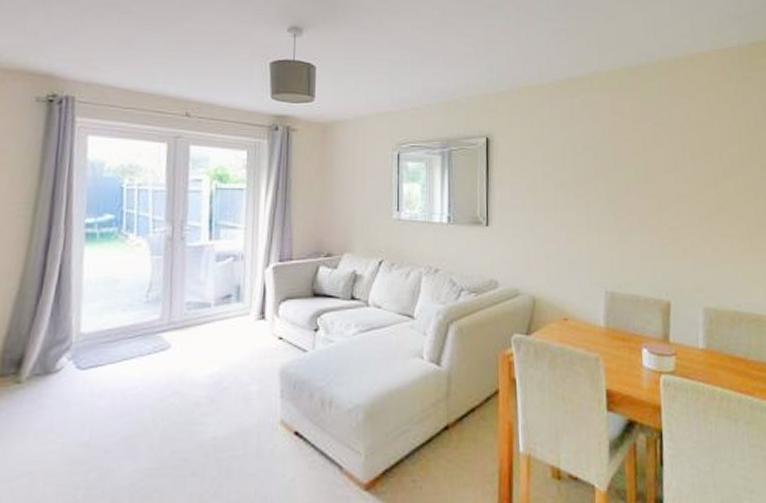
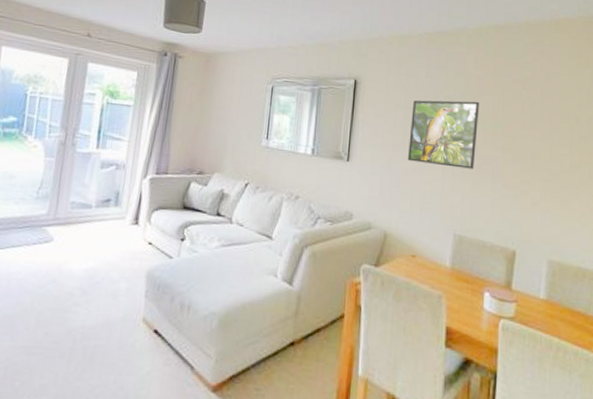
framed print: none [549,149,620,221] -> present [408,100,480,169]

